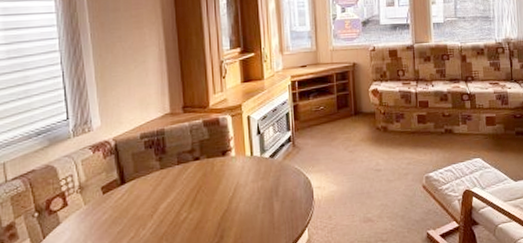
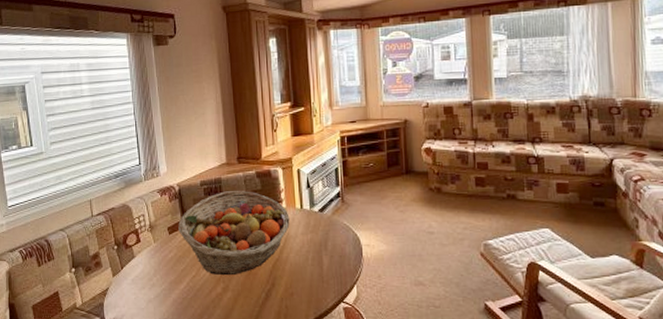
fruit basket: none [114,141,240,234] -> present [178,191,290,276]

